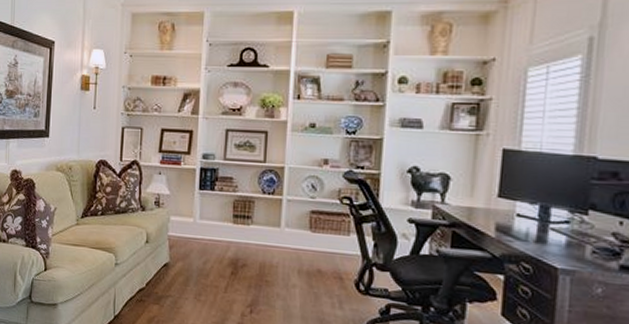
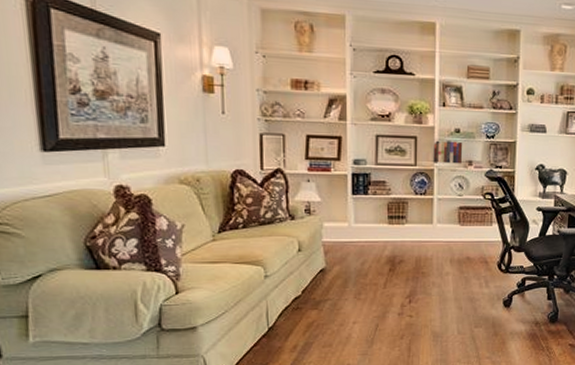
books: none [284,136,319,162] -> present [433,140,463,164]

